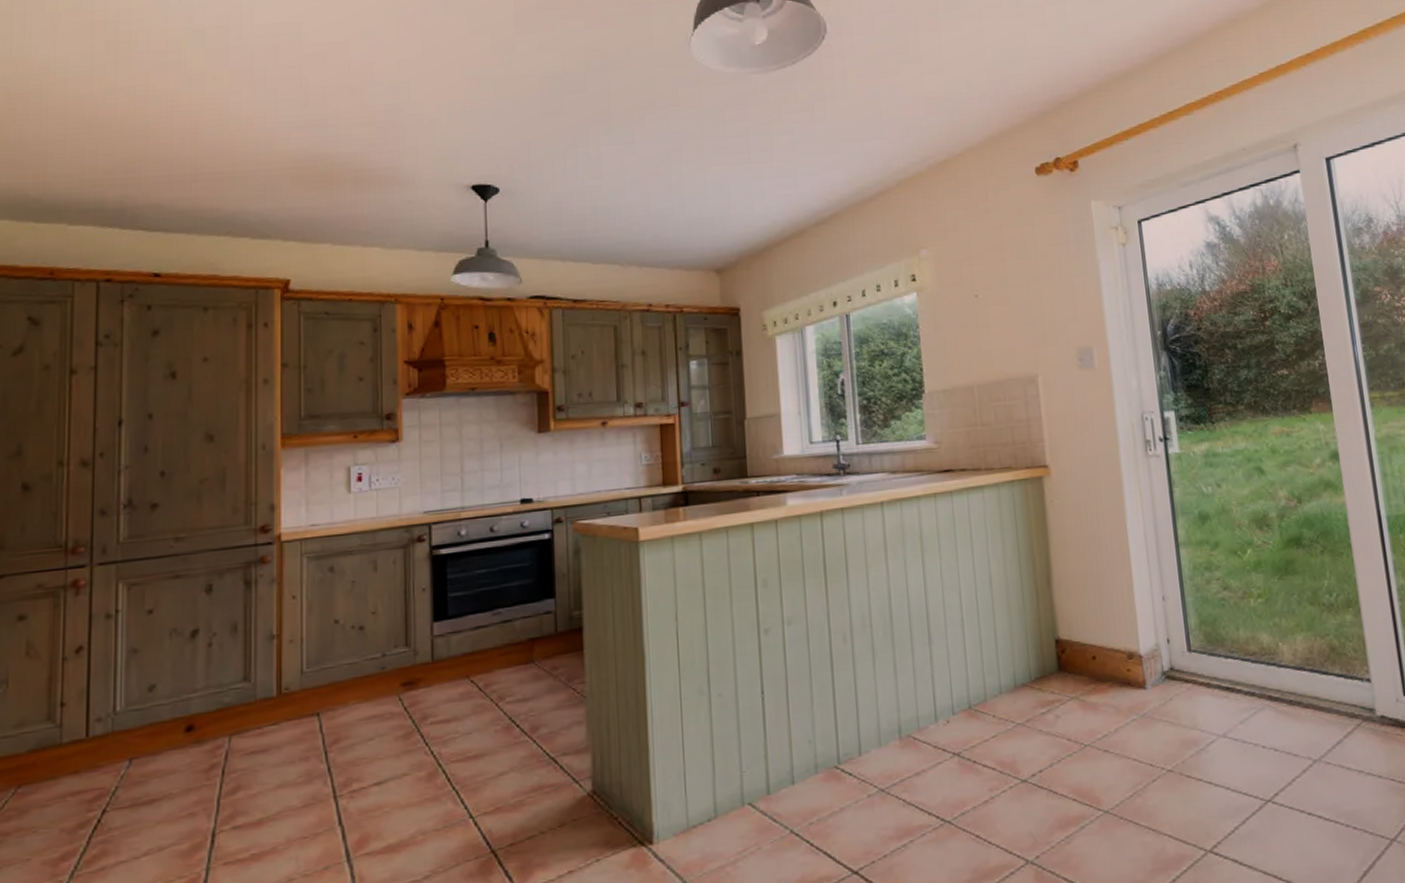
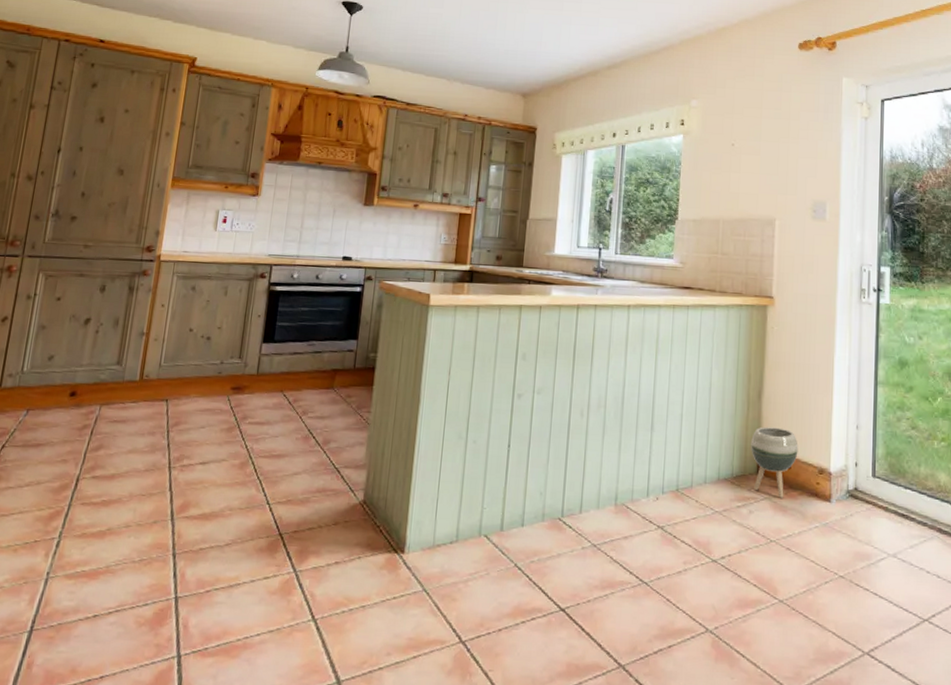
planter: none [1046,614,1102,695] -> present [751,426,798,498]

